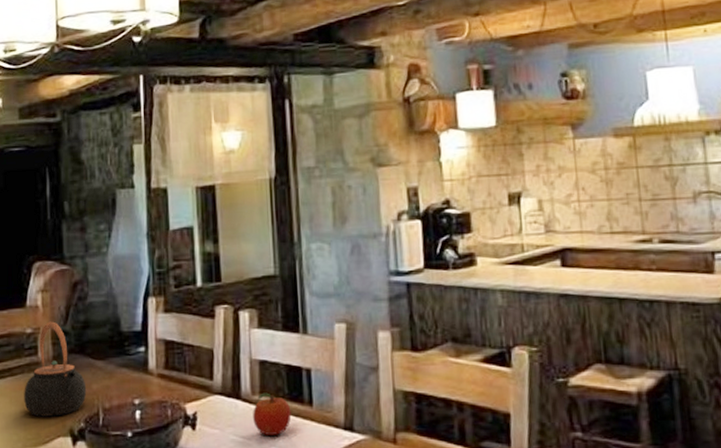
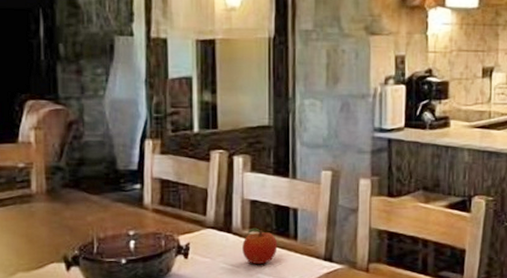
teapot: present [24,321,87,417] -> none [16,157,81,244]

